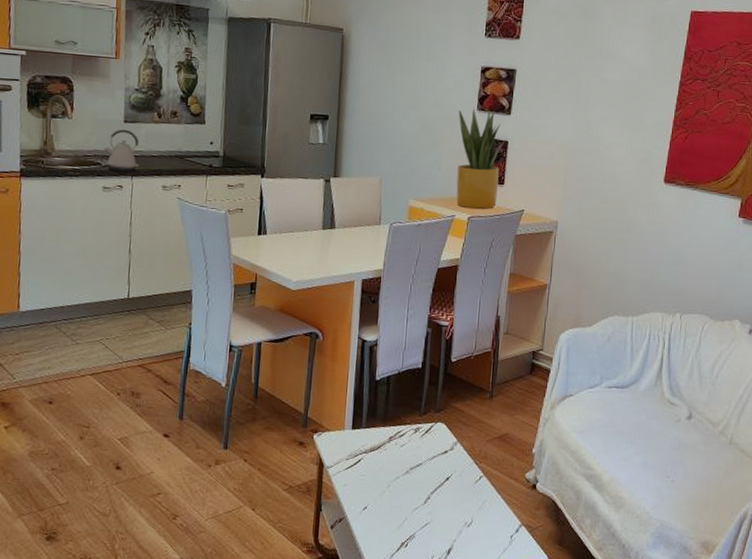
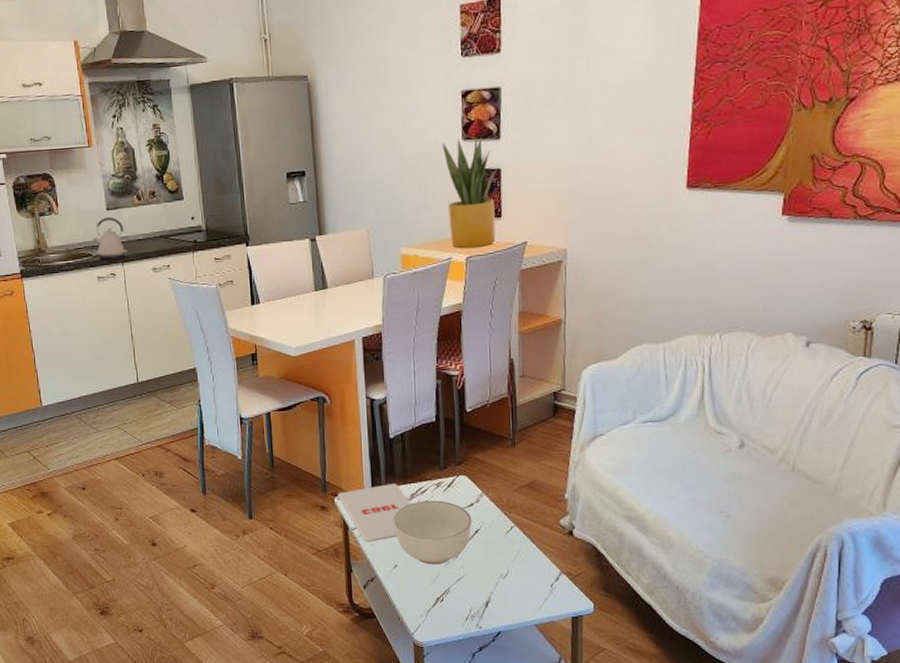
magazine: none [318,424,388,482] -> present [338,483,411,543]
bowl: none [369,444,445,509] -> present [393,500,472,565]

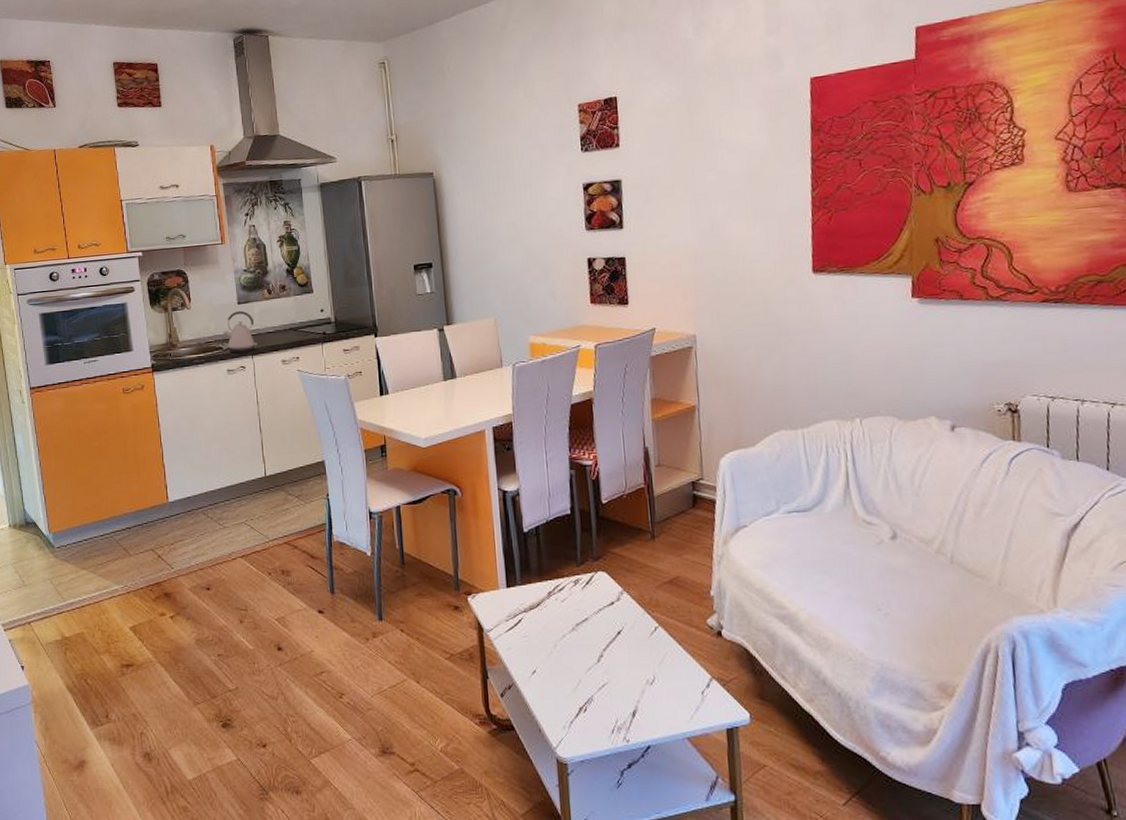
magazine: present [338,483,411,543] -> none [471,580,548,646]
bowl: present [393,500,472,565] -> none [530,599,614,670]
planter: present [442,137,500,248] -> none [566,227,624,336]

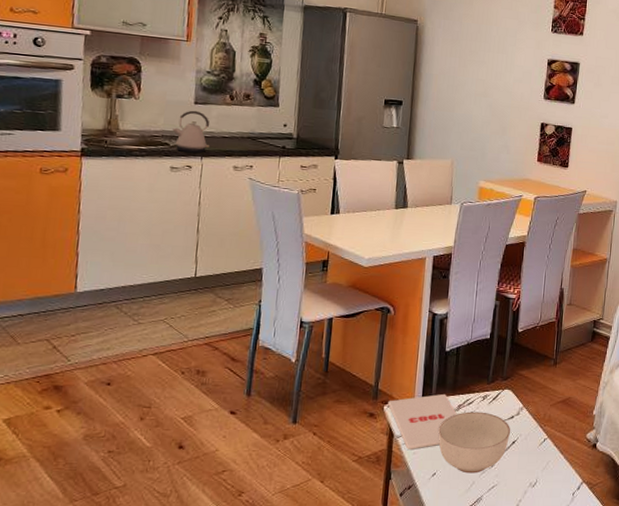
magazine: none [471,580,548,646] -> present [388,393,457,451]
bowl: none [530,599,614,670] -> present [438,412,511,473]

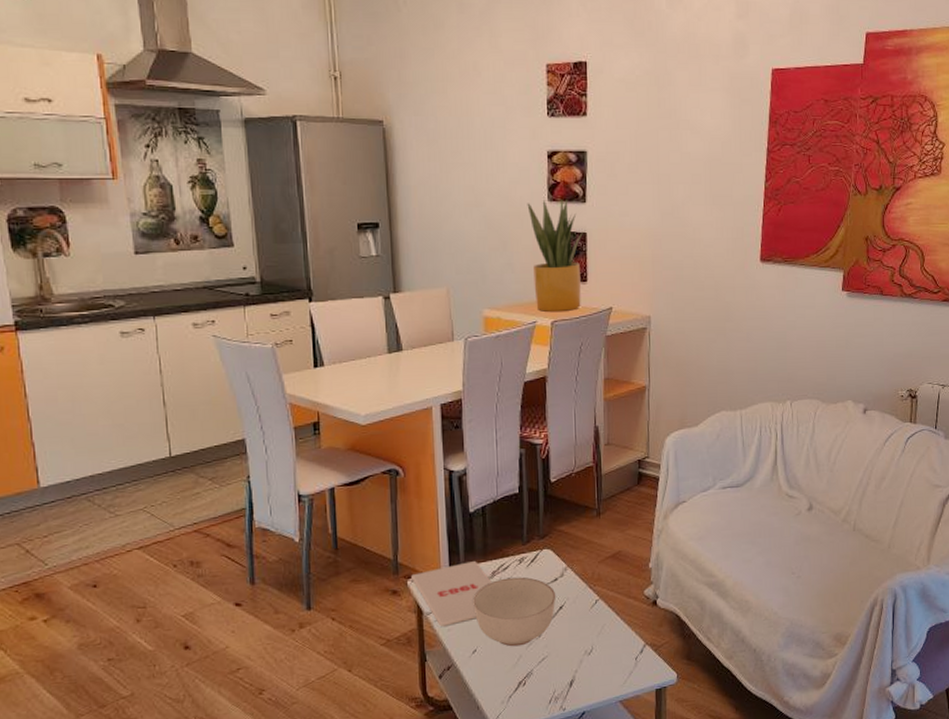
kettle: present [172,110,210,154] -> none [114,262,160,314]
planter: none [524,98,571,190] -> present [527,200,585,312]

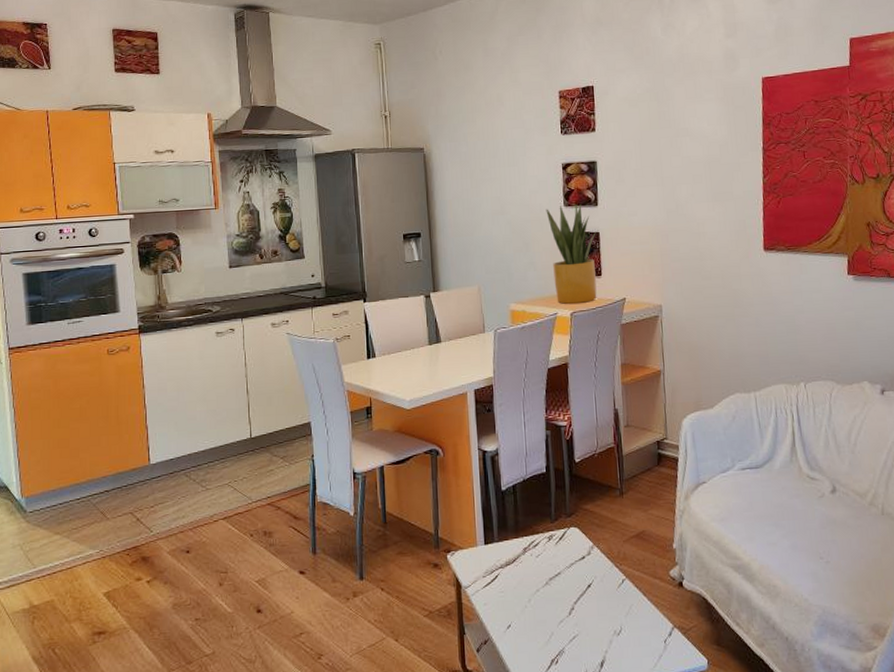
magazine: present [411,560,492,628] -> none [450,536,523,602]
bowl: present [473,577,556,647] -> none [506,554,585,624]

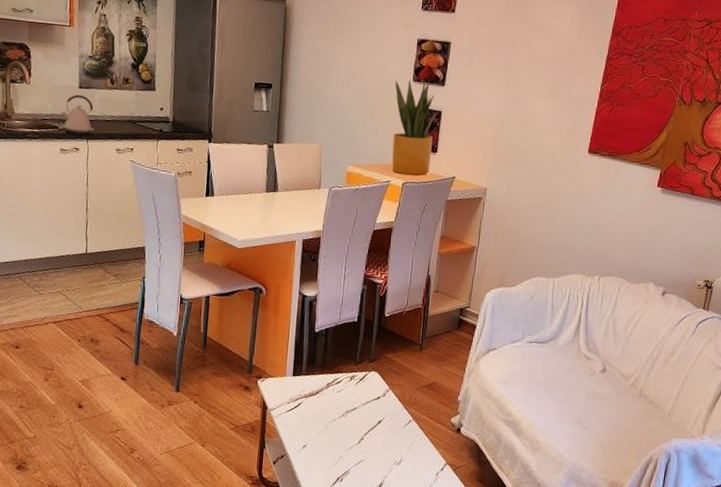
kettle: none [213,274,247,317] -> present [60,94,94,137]

